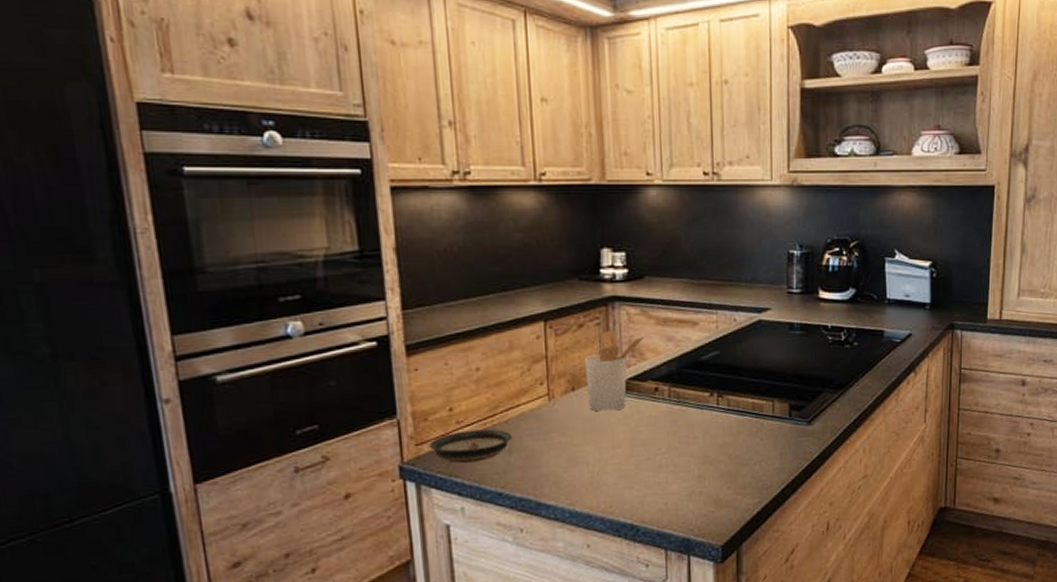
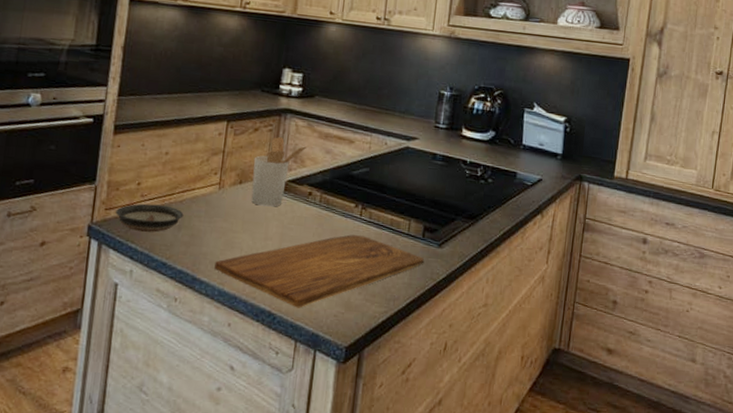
cutting board: none [559,426,794,515] -> present [214,234,424,308]

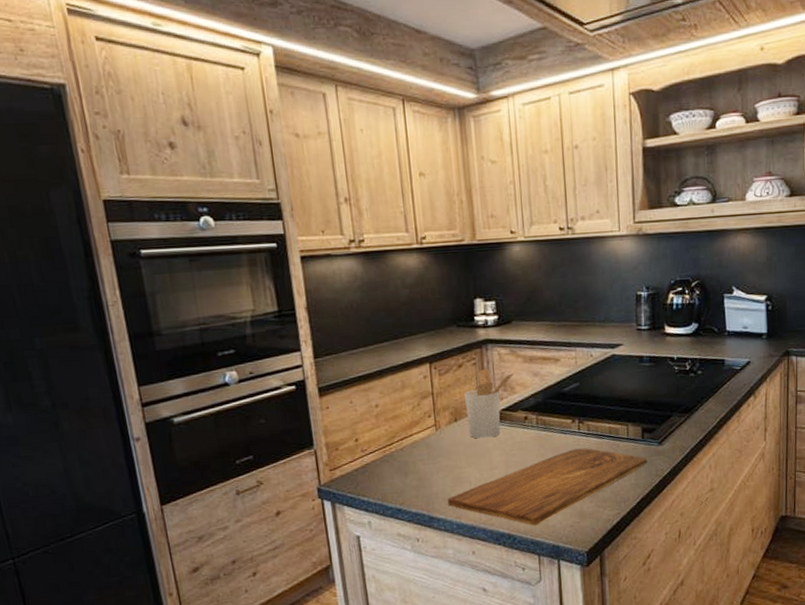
saucer: present [115,203,184,233] -> none [340,455,407,485]

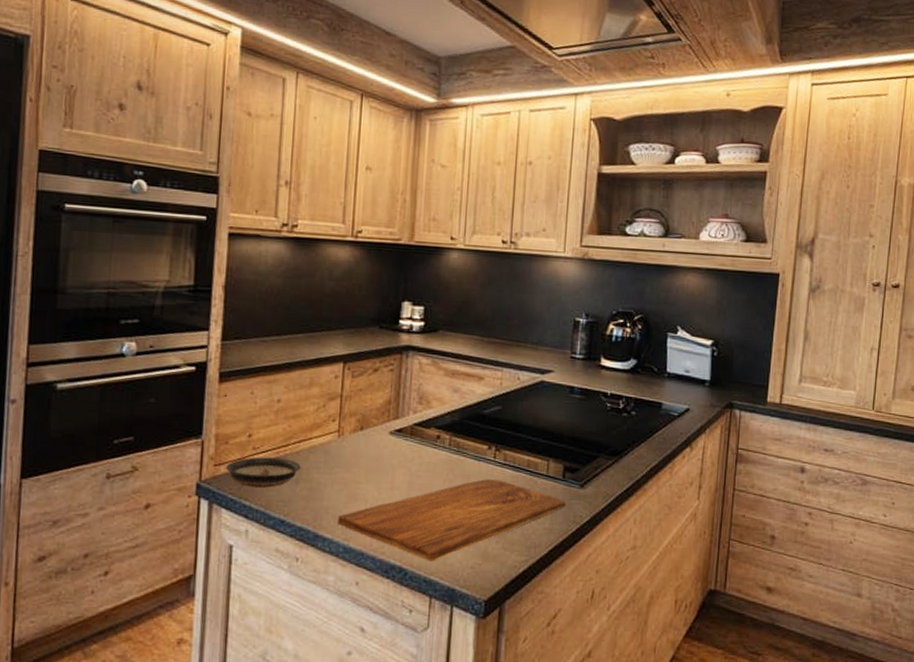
saucer: none [340,455,407,485] -> present [226,457,301,488]
utensil holder: present [463,368,516,439] -> none [374,376,435,454]

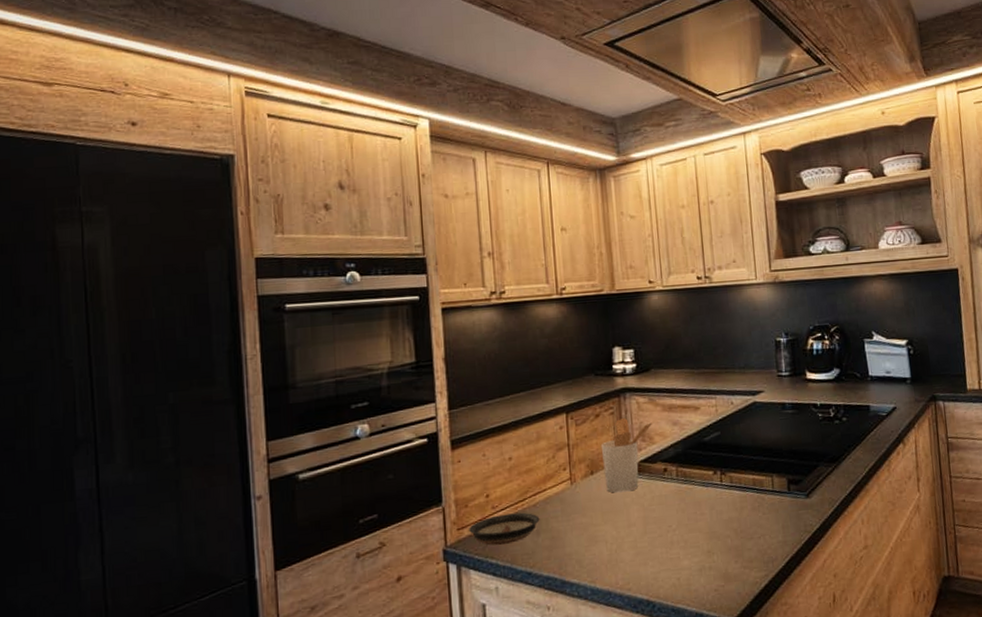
cutting board: present [338,479,565,562] -> none [582,502,794,591]
utensil holder: none [374,376,435,454] -> present [600,417,654,493]

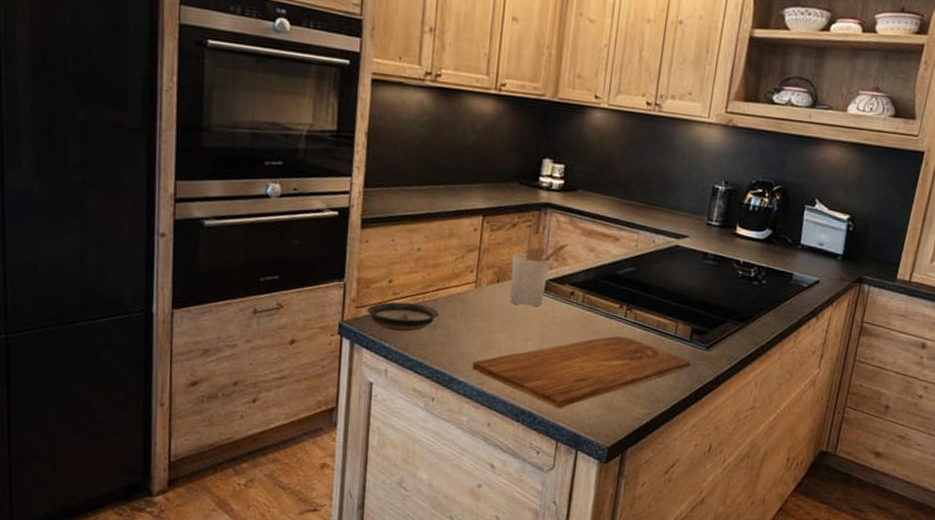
cutting board: none [582,502,794,591] -> present [472,336,691,409]

